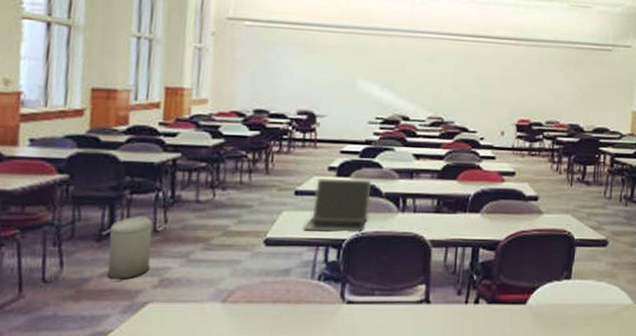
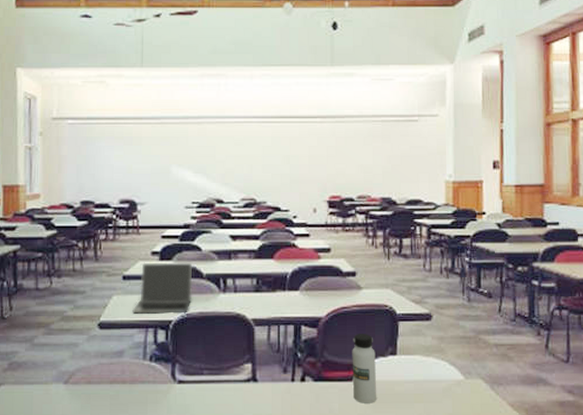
water bottle: none [525,258,551,326] -> present [352,334,377,403]

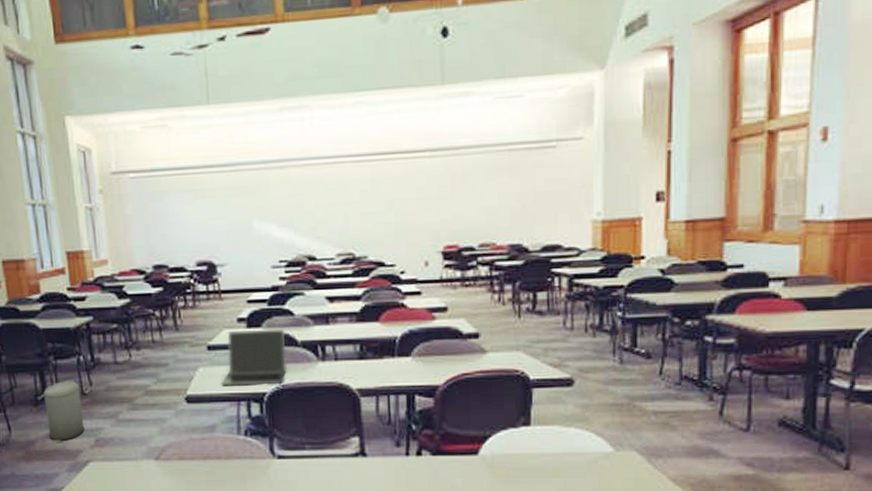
water bottle: present [352,334,377,403] -> none [476,403,507,478]

